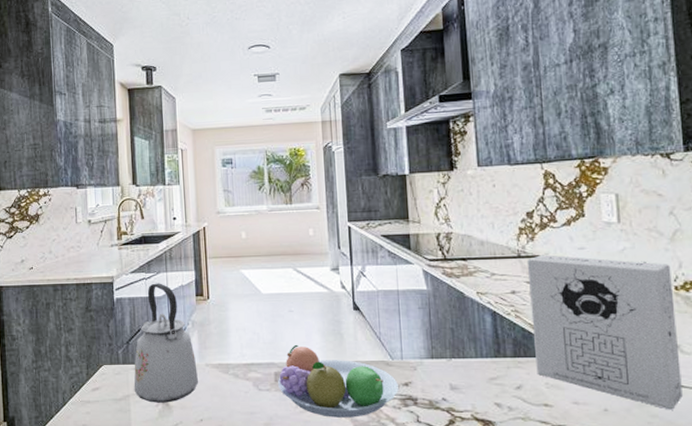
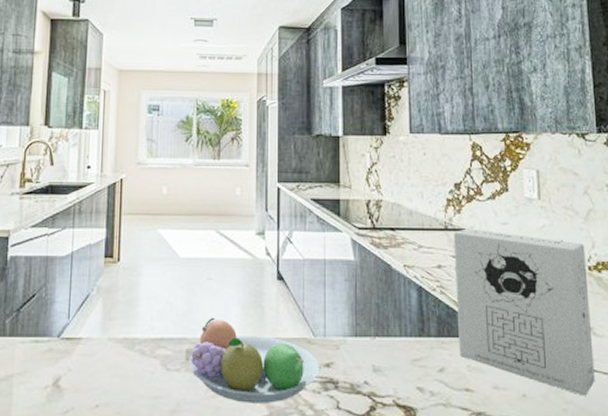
kettle: present [134,283,199,403] -> none [19,240,99,385]

